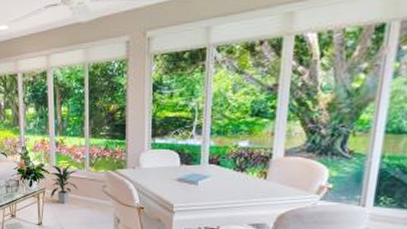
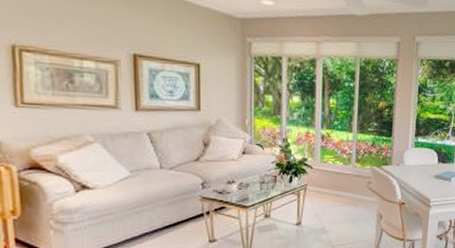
indoor plant: present [50,165,78,204] -> none [313,160,344,201]

